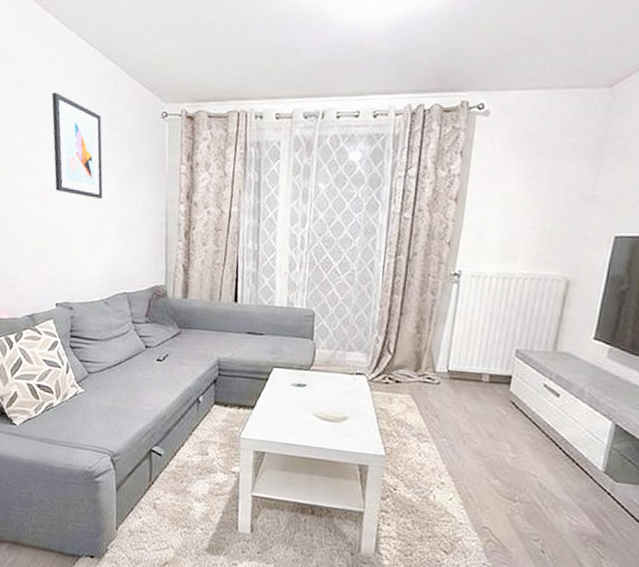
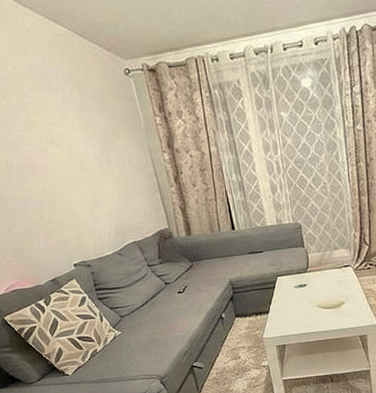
wall art: present [51,92,103,199] -> none [10,65,90,163]

